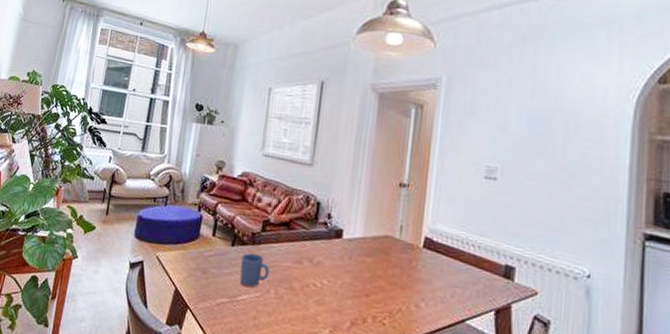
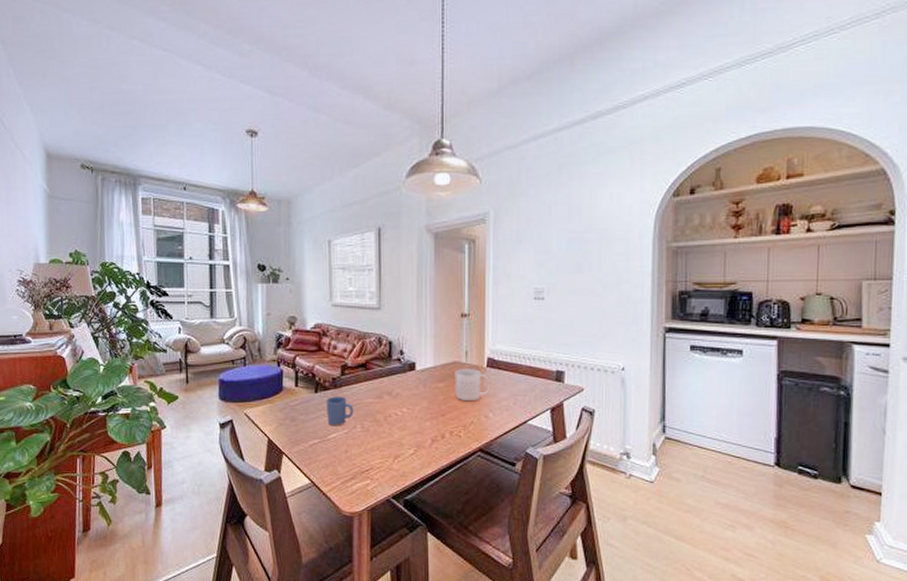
mug: none [383,245,425,286] -> present [454,369,489,402]

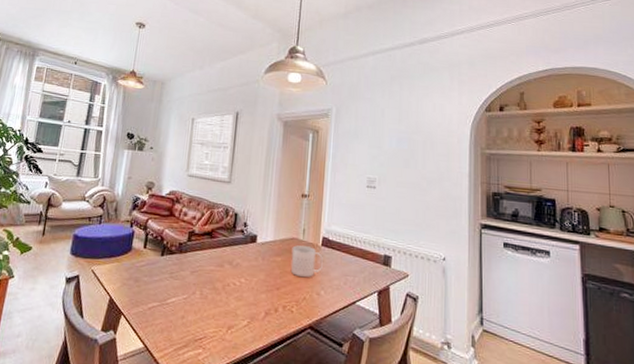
mug: present [326,396,354,427] -> none [169,260,196,291]

